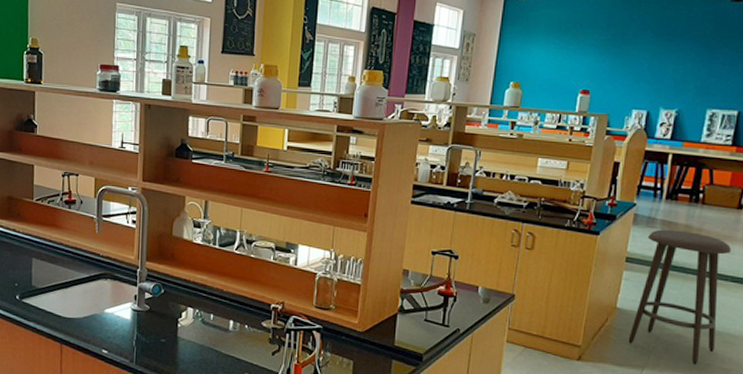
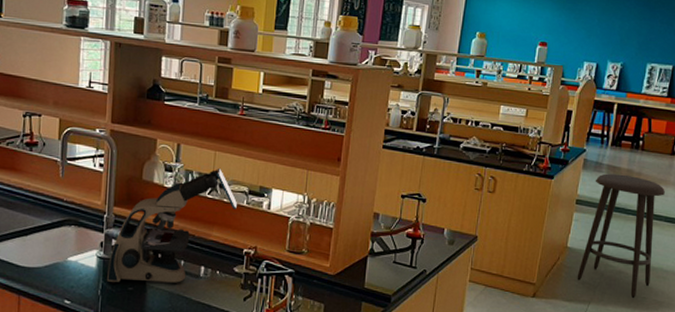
microscope: none [141,225,265,337] -> present [107,168,238,285]

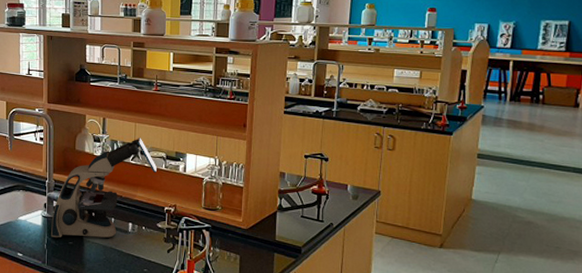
stool: present [577,173,665,299] -> none [484,128,571,249]

